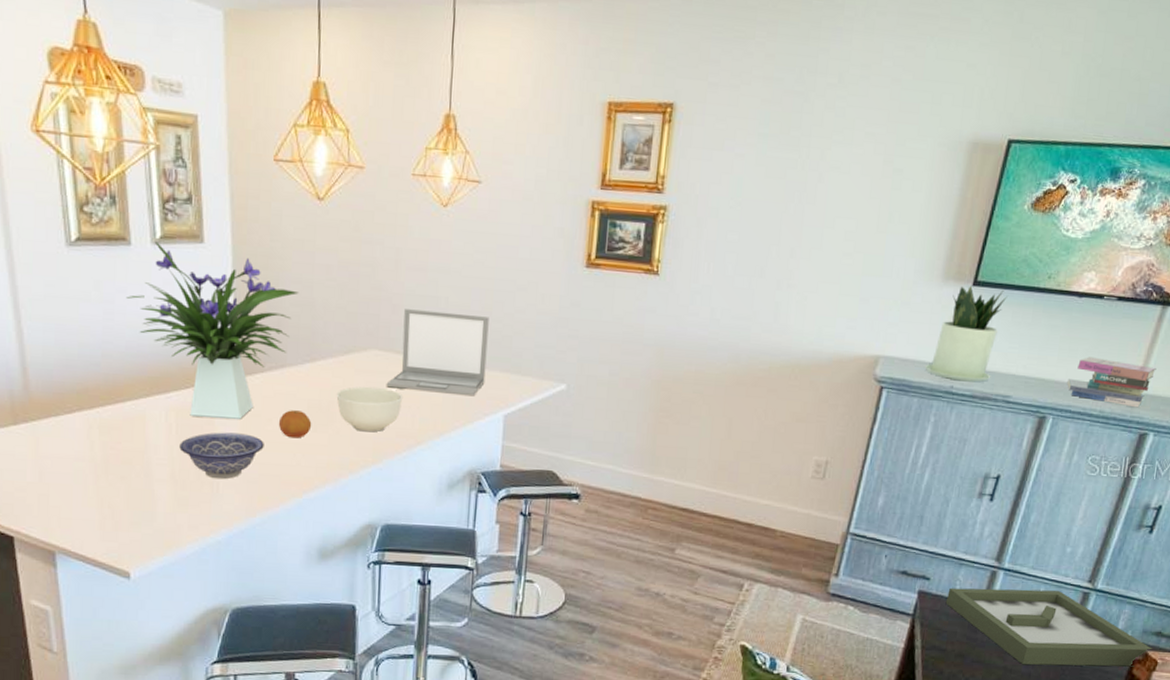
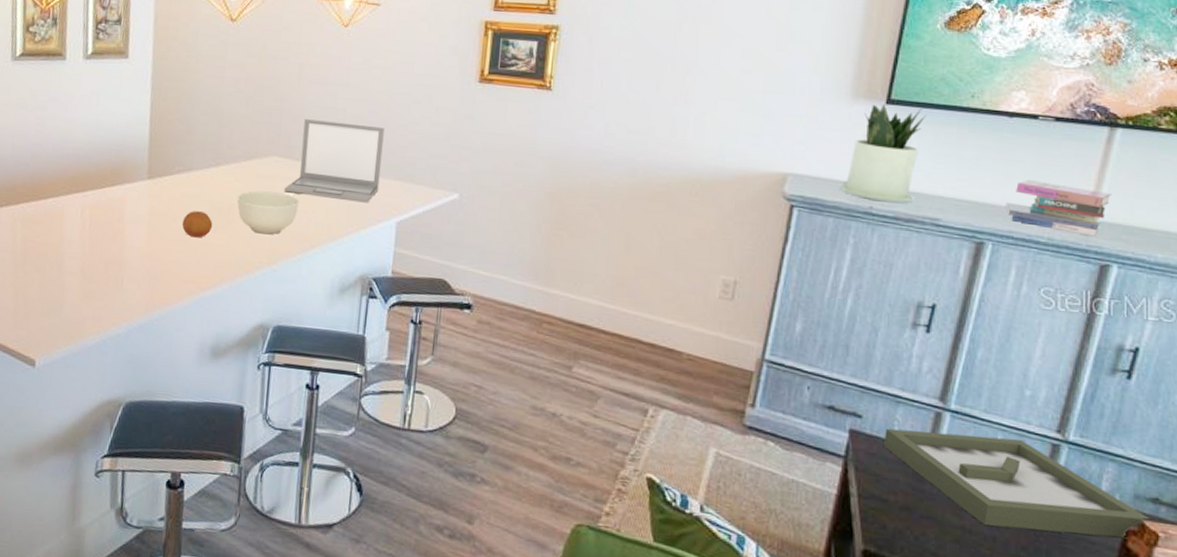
flower arrangement: present [125,241,299,419] -> none [57,57,209,218]
decorative bowl: present [179,432,264,479] -> none [91,229,168,274]

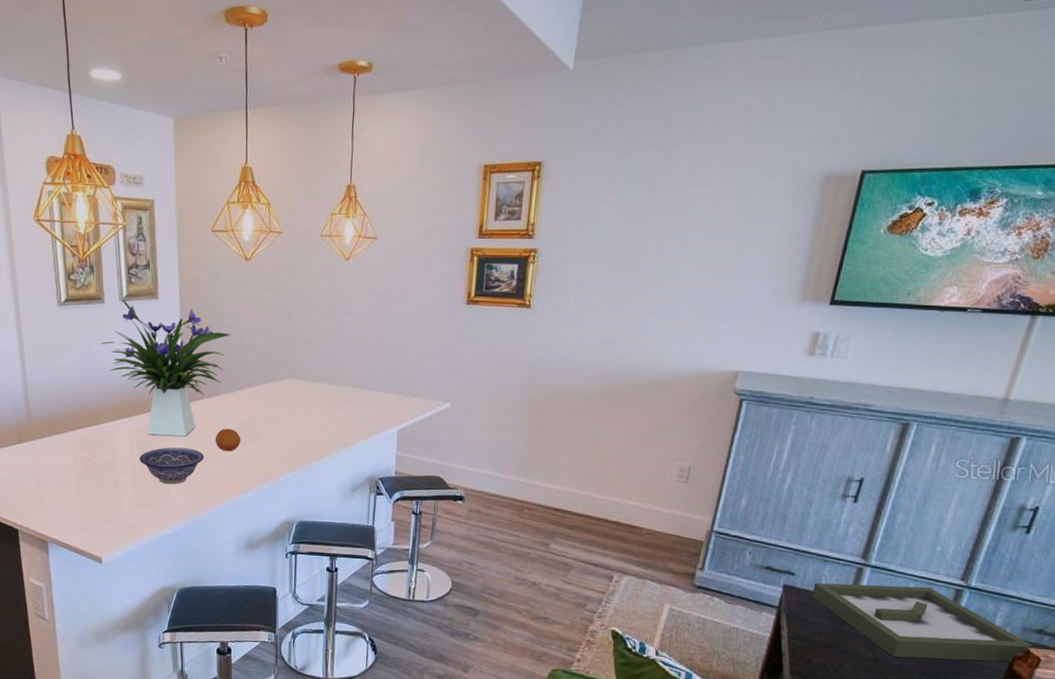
flower arrangement: none [57,57,209,218] -> present [100,299,231,437]
decorative bowl: none [91,229,168,274] -> present [139,447,204,484]
bowl: present [237,190,300,235] -> none [260,408,314,446]
laptop: present [284,119,385,203] -> none [300,344,385,415]
planter: present [839,103,926,204] -> none [784,304,866,393]
books: present [1005,179,1112,236] -> none [931,366,1027,413]

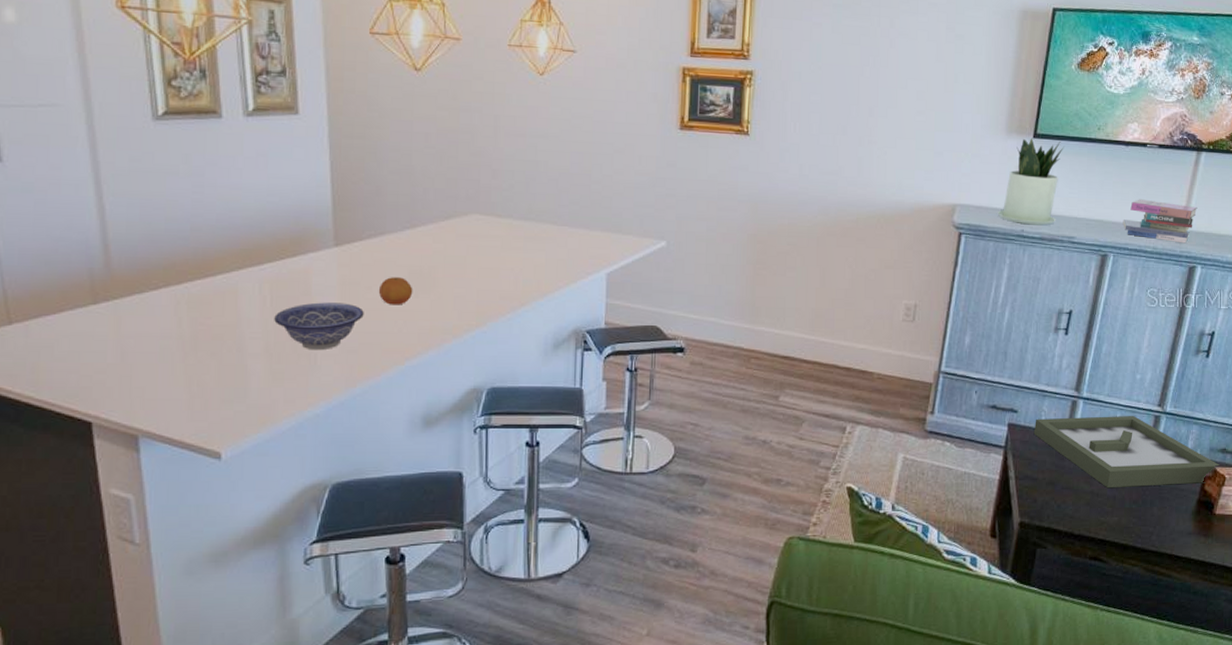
flower arrangement: present [100,299,231,437] -> none [216,113,397,288]
planter: none [784,304,866,393] -> present [997,137,1064,226]
books: none [931,366,1027,413] -> present [1123,199,1198,244]

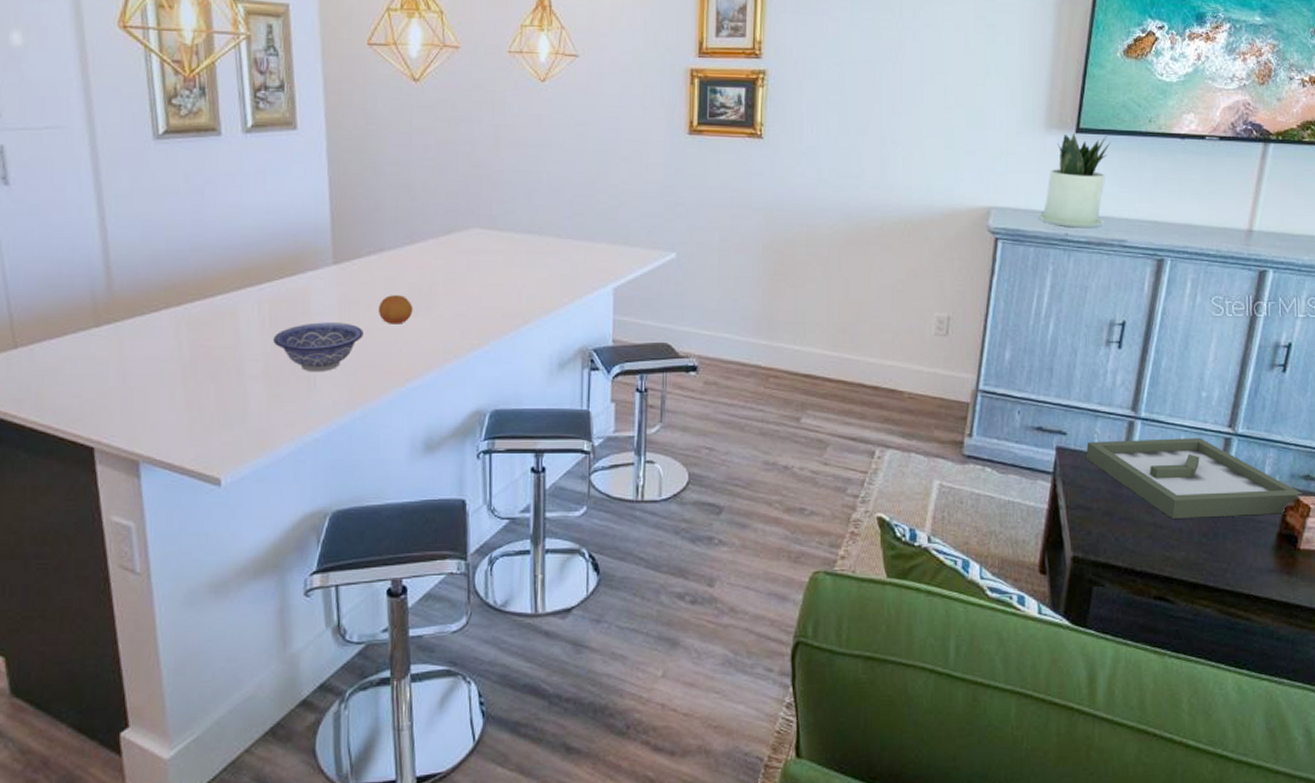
books: present [1123,199,1198,244] -> none [1180,197,1267,245]

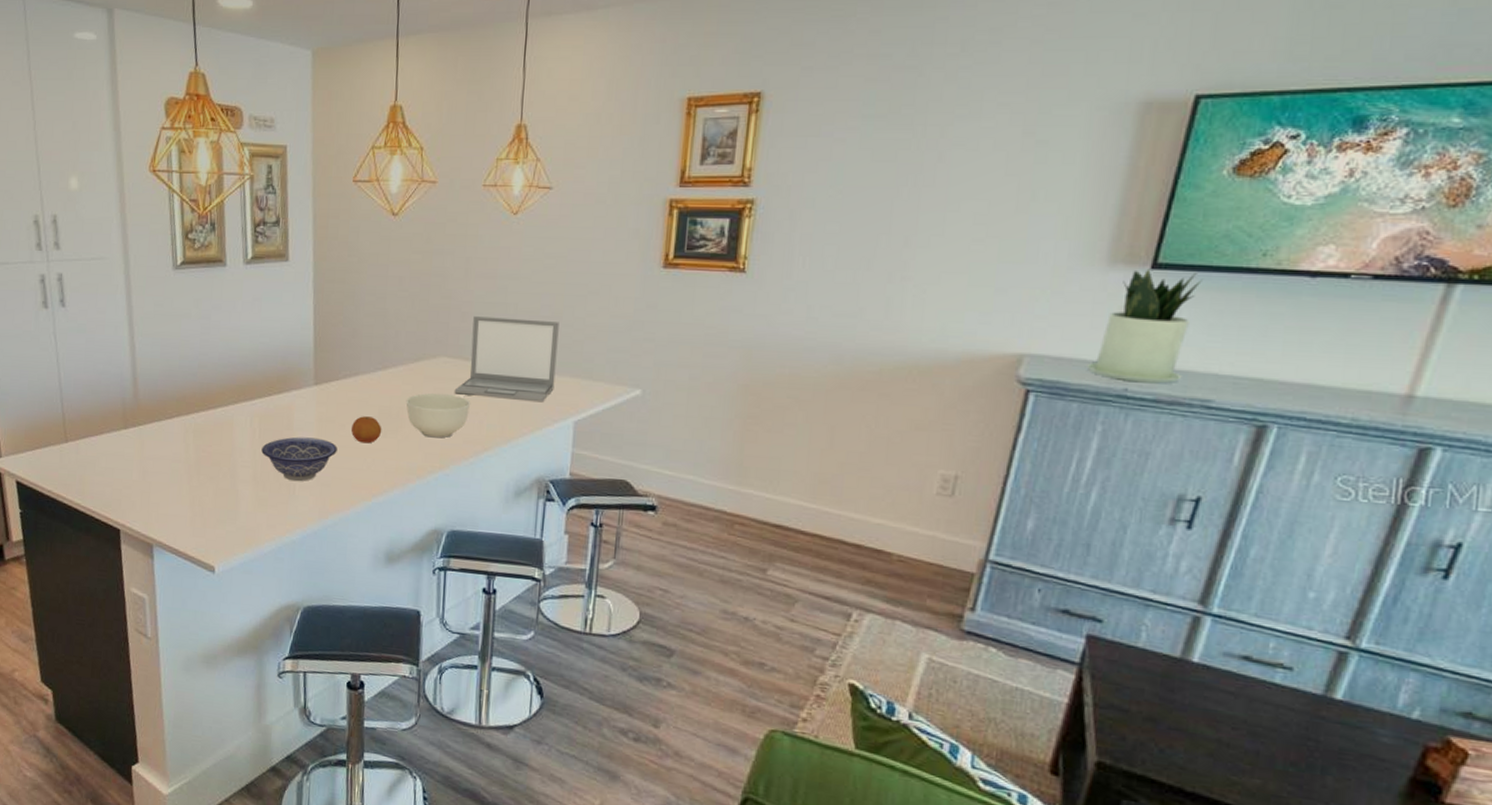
bowl: none [438,266,508,314] -> present [406,393,471,438]
laptop: none [490,185,593,271] -> present [454,316,559,403]
decorative tray: present [1085,437,1303,520] -> none [1126,633,1458,757]

